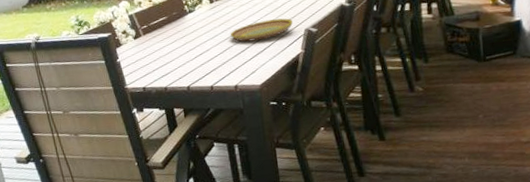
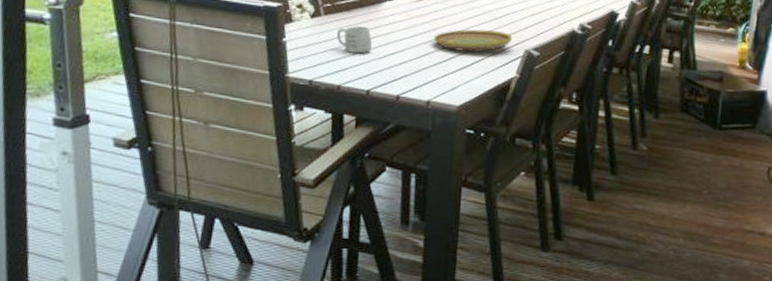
mug: none [156,37,185,61] -> present [337,25,373,54]

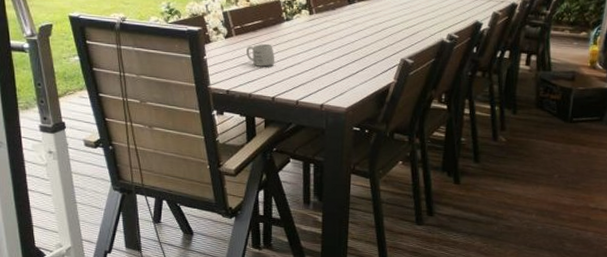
plate: present [433,29,513,52] -> none [324,42,391,62]

